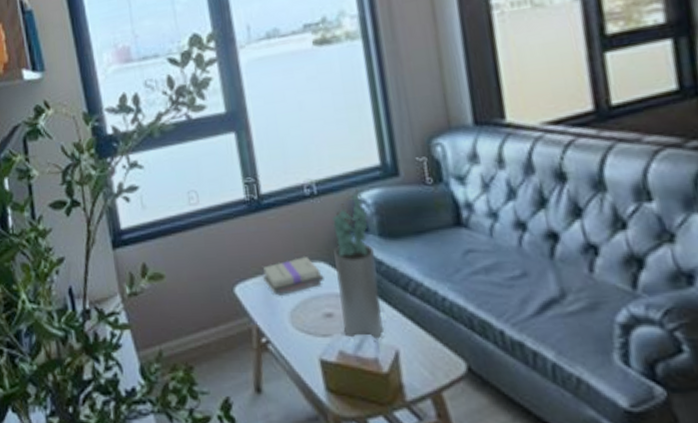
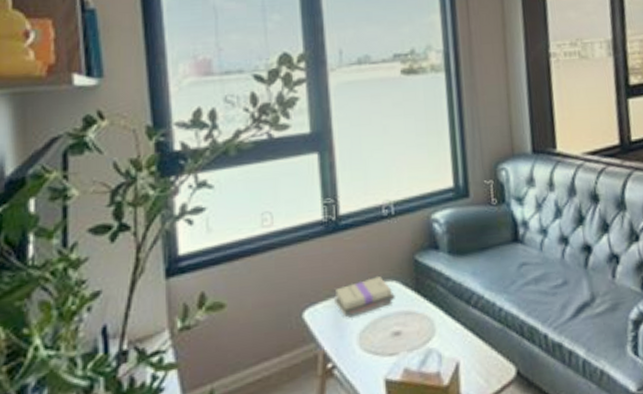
vase: present [332,189,385,342] -> none [406,209,448,356]

